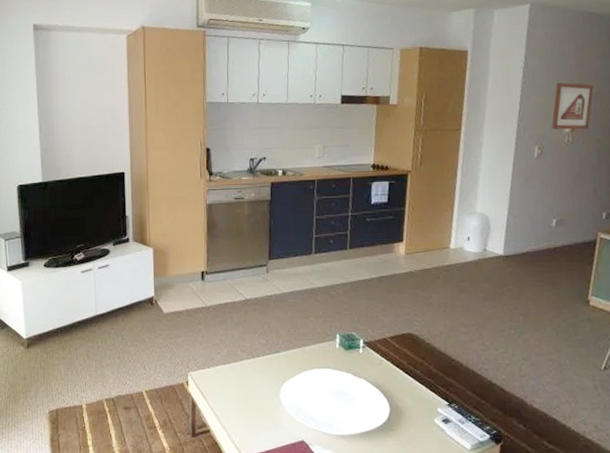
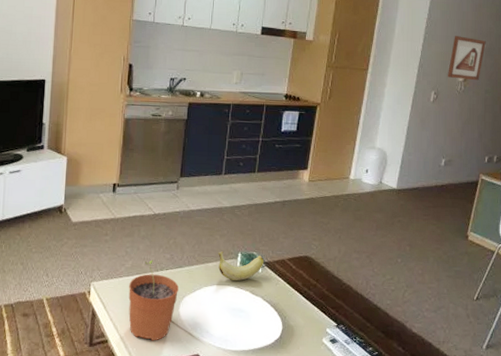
plant pot: none [226,347,277,429] -> present [128,260,179,341]
banana: none [315,333,364,364] -> present [218,251,264,281]

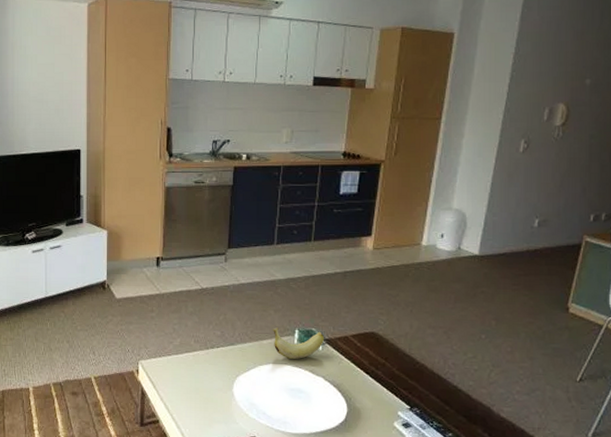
plant pot: present [128,260,179,341] -> none [178,338,231,422]
picture frame: present [448,36,486,81] -> none [541,71,591,124]

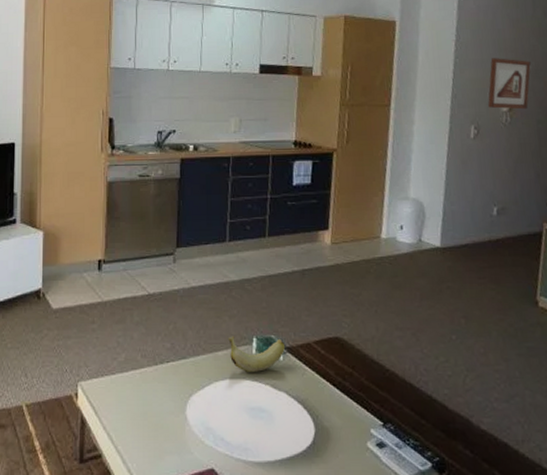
picture frame: none [541,71,591,124] -> present [488,58,531,110]

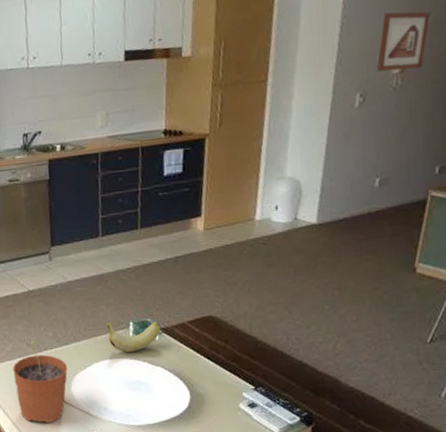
plant pot: none [123,352,183,454] -> present [13,341,68,424]

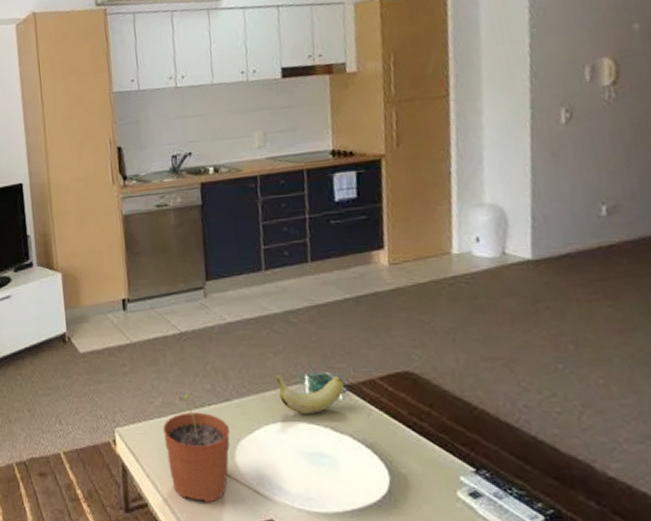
picture frame: present [377,11,430,72] -> none [580,18,640,84]

